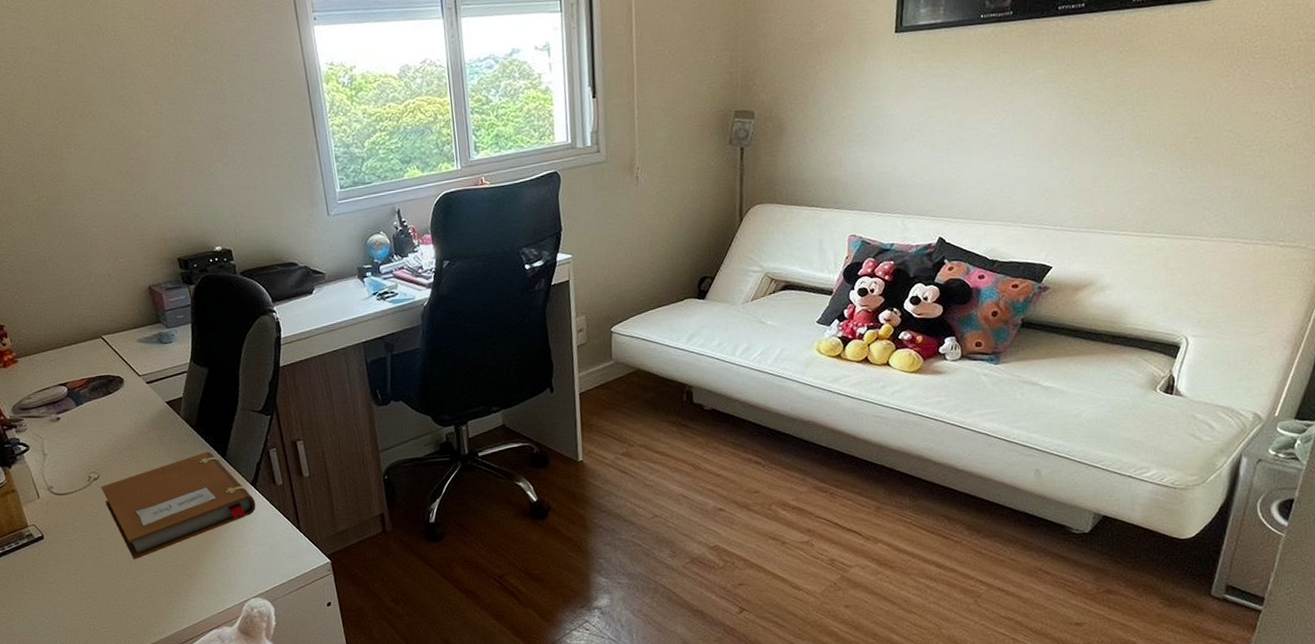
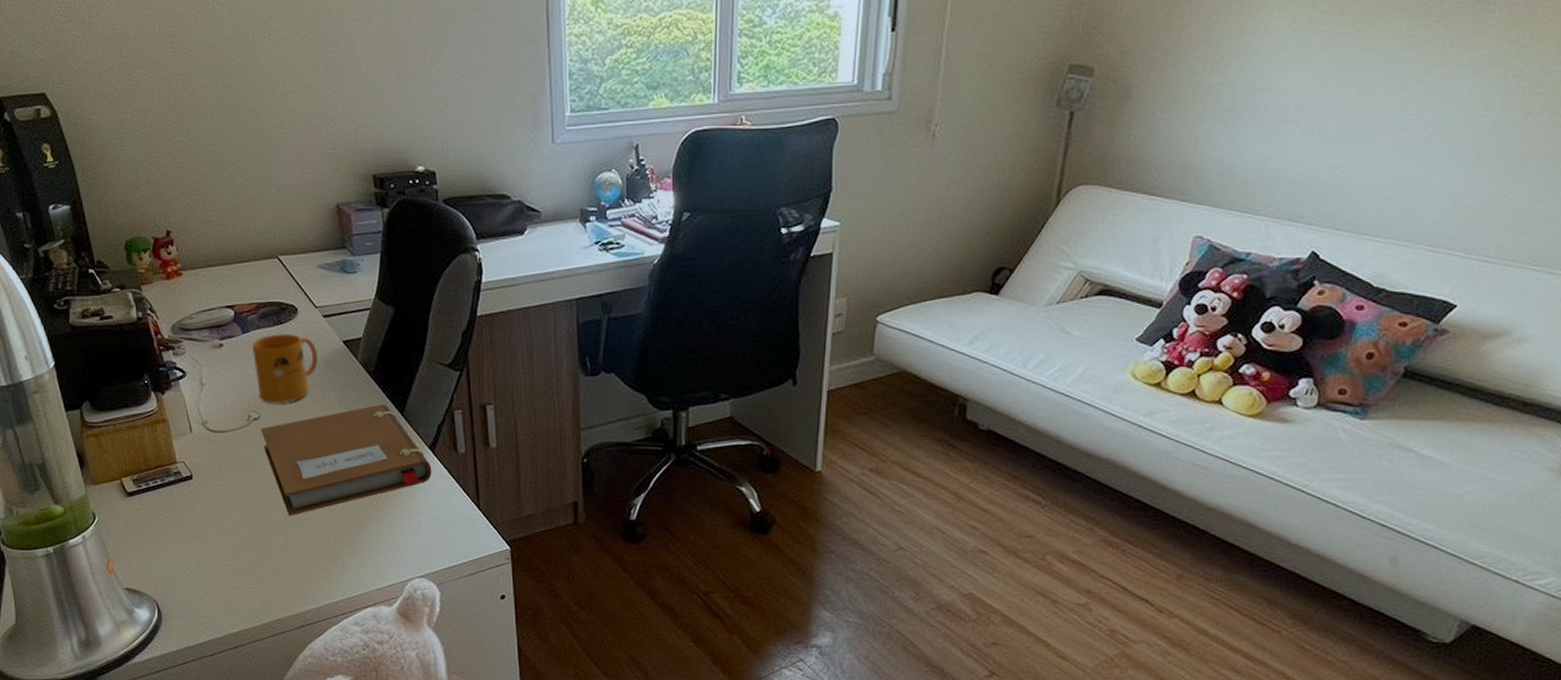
mug: none [86,401,146,464] -> present [252,334,319,404]

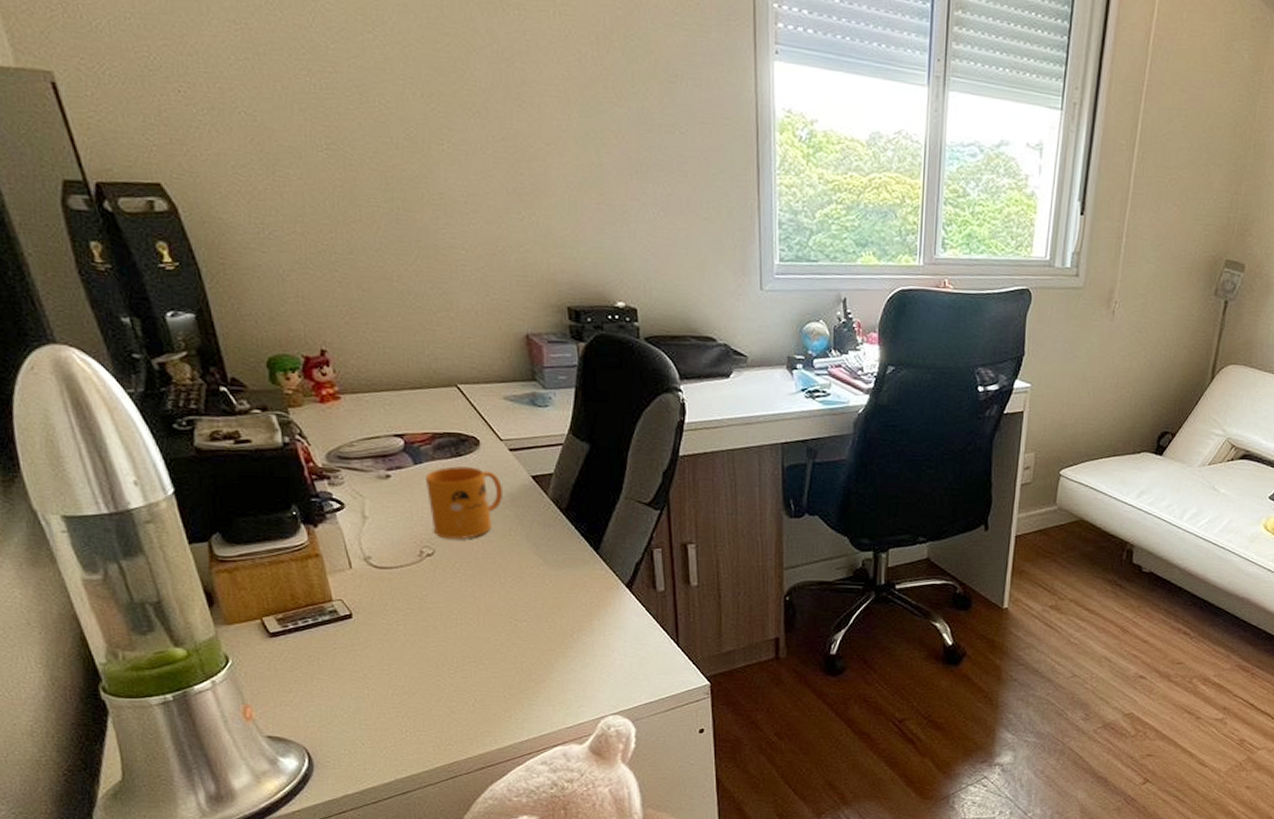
notebook: present [260,404,432,517] -> none [435,541,629,656]

